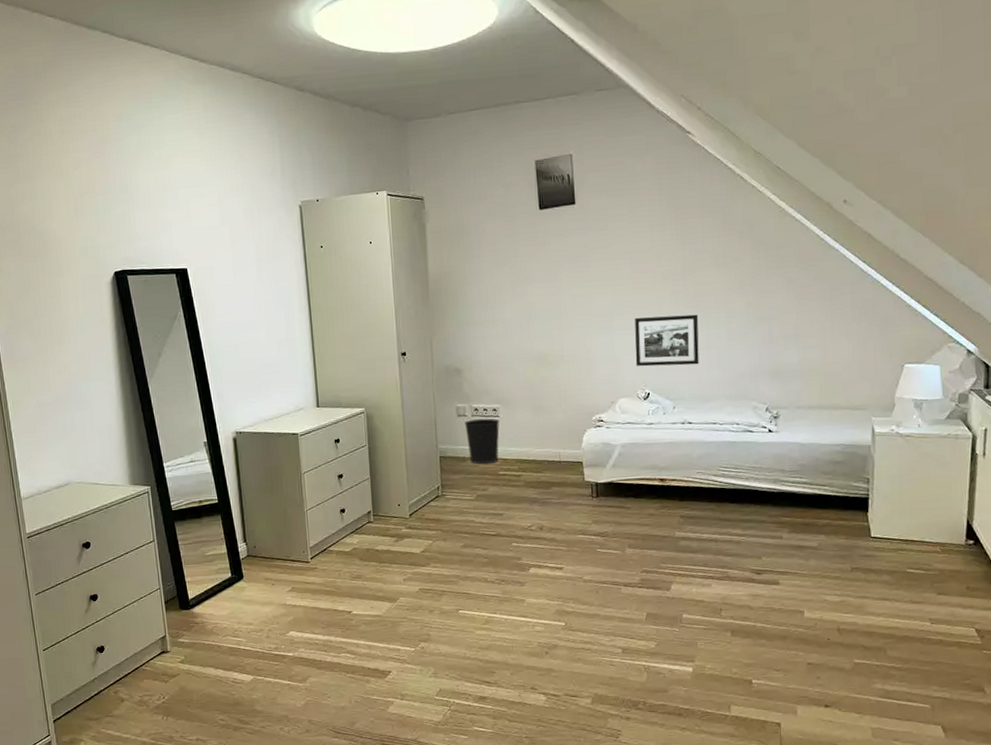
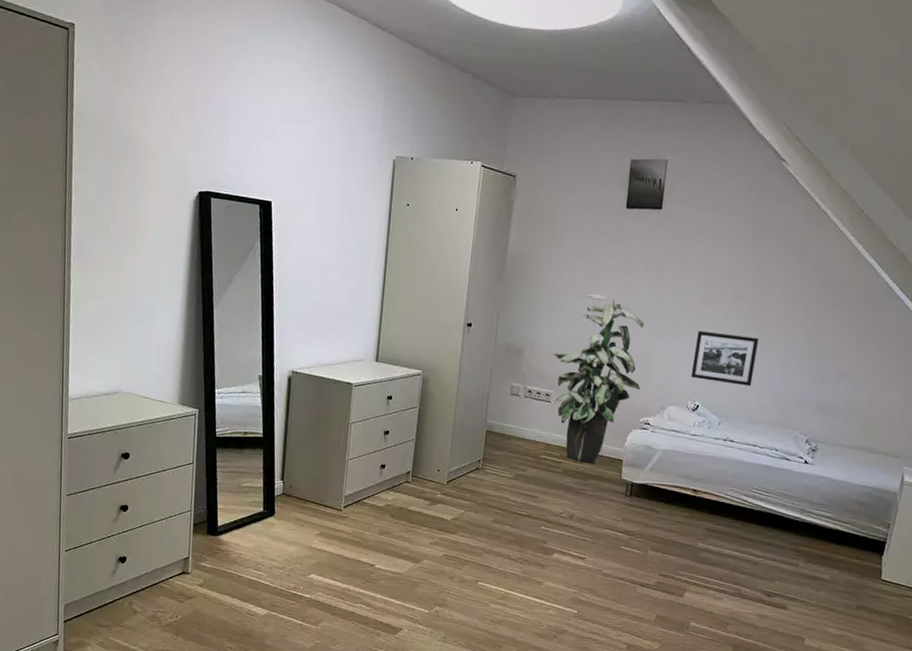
wastebasket: present [464,418,500,465] -> none [515,400,551,446]
indoor plant: none [493,299,587,472] -> present [554,293,644,465]

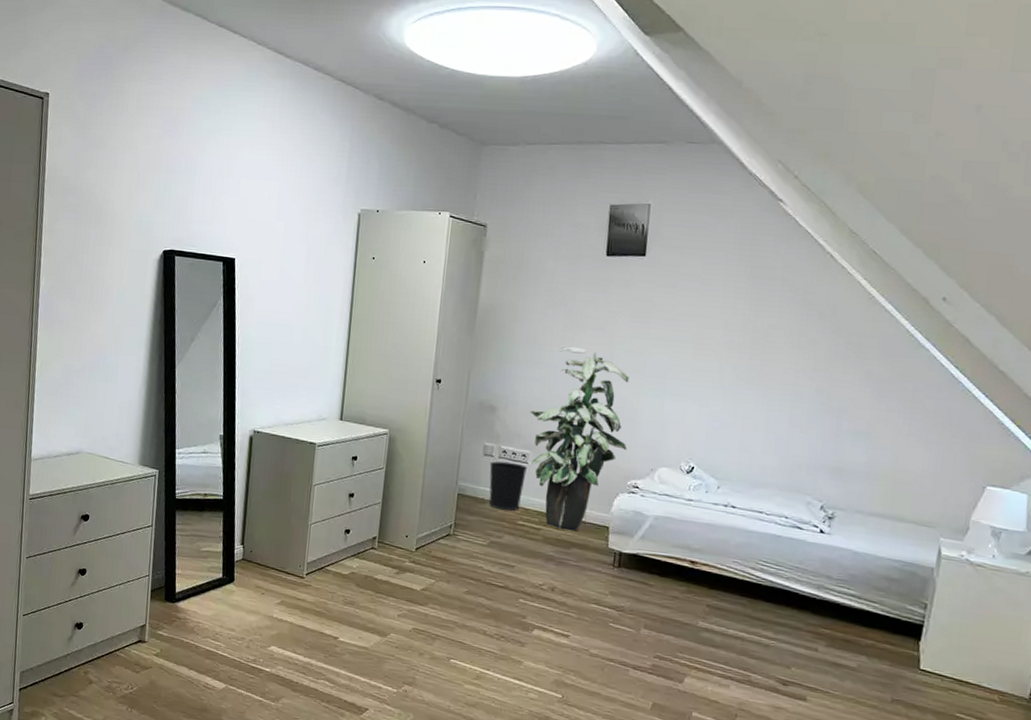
wastebasket: none [515,400,551,446] -> present [489,461,528,511]
picture frame: present [690,330,760,386] -> none [683,384,761,446]

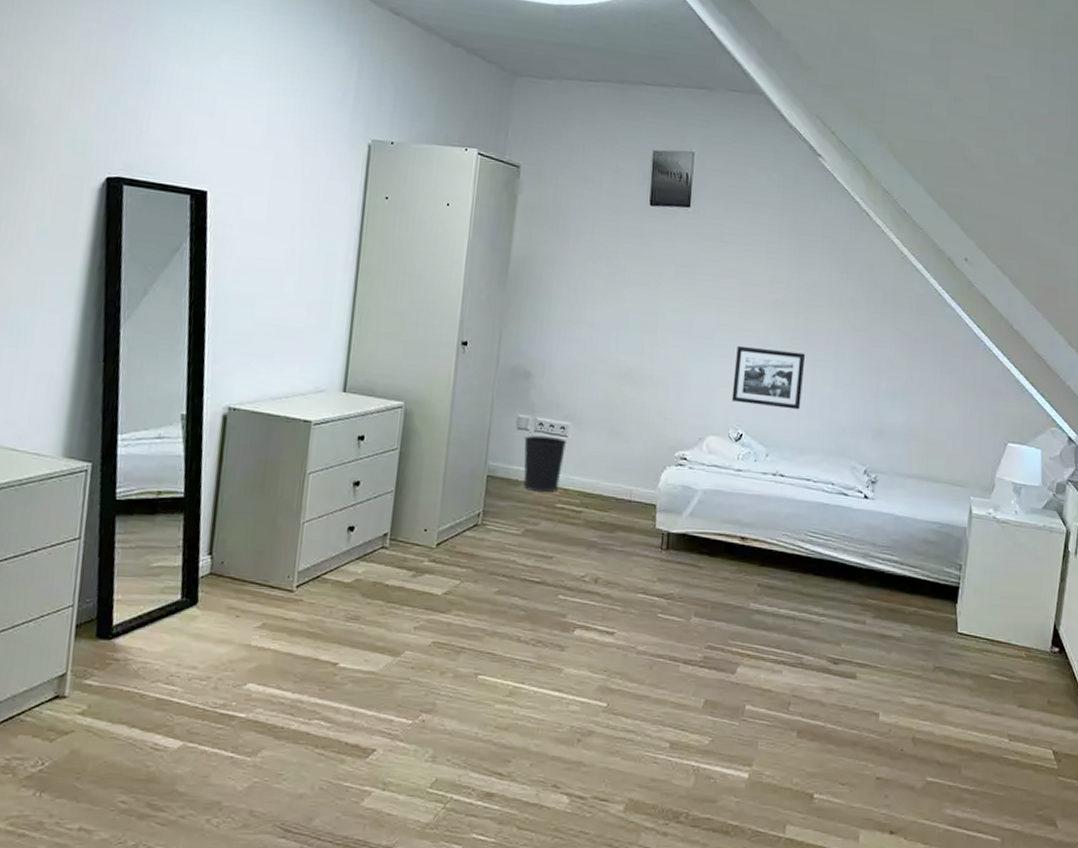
indoor plant: present [530,346,629,532] -> none [569,303,676,512]
picture frame: none [683,384,761,446] -> present [731,345,806,410]

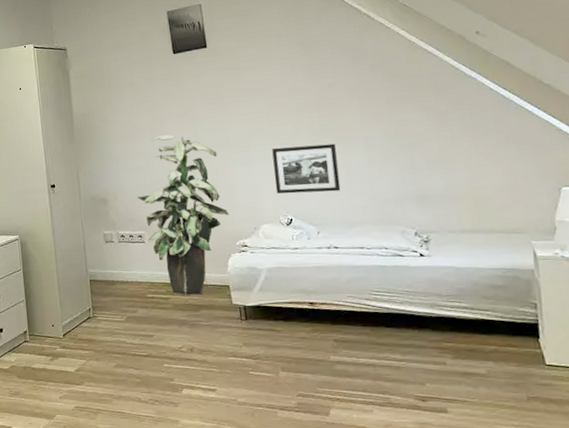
wastebasket: present [523,435,568,493] -> none [112,244,147,288]
indoor plant: none [569,303,676,512] -> present [137,134,229,296]

